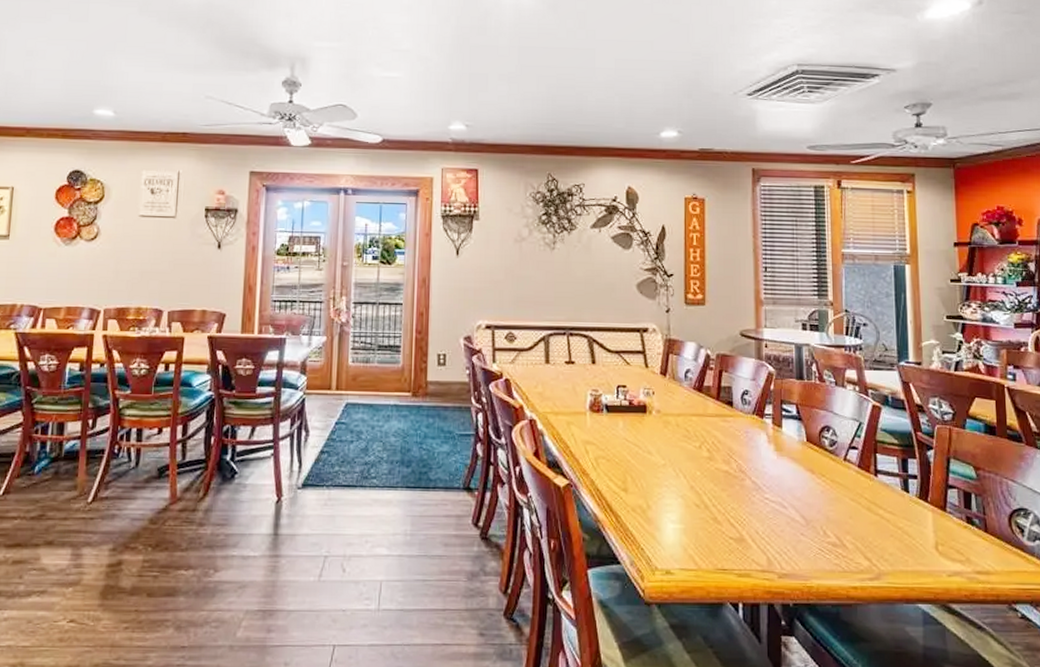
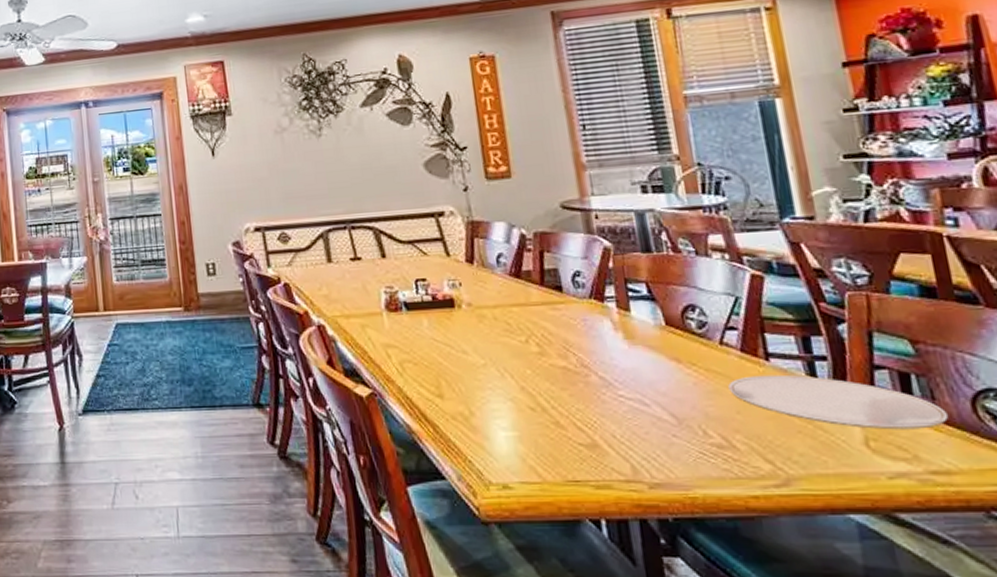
plate: none [846,488,993,538] -> present [728,374,949,430]

